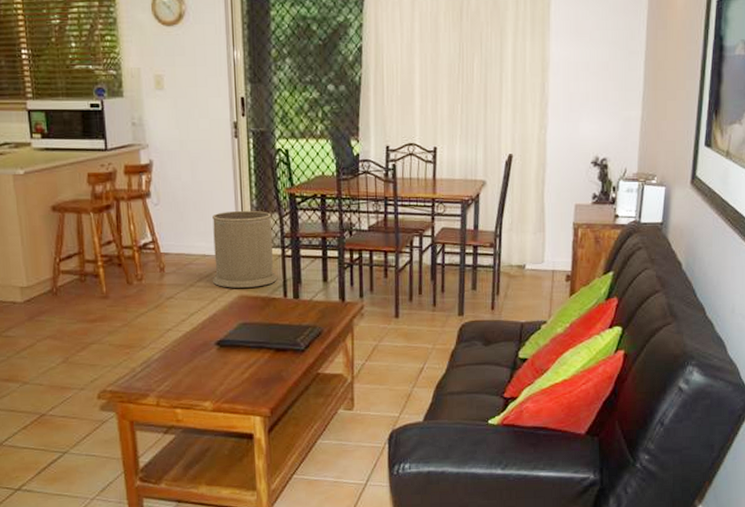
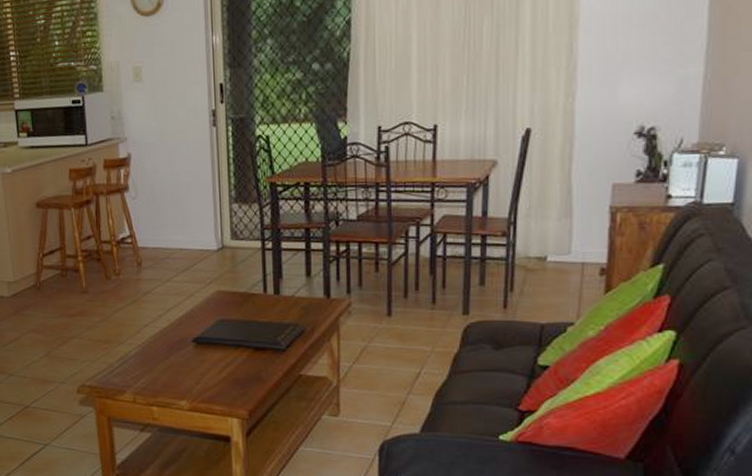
trash can: present [212,210,277,288] -> none [190,201,257,283]

